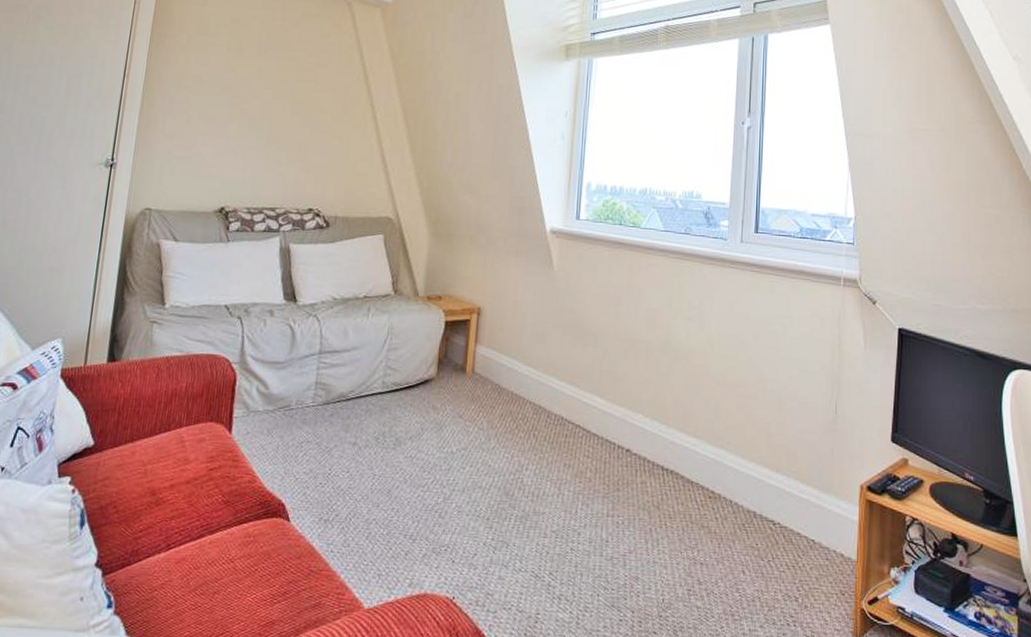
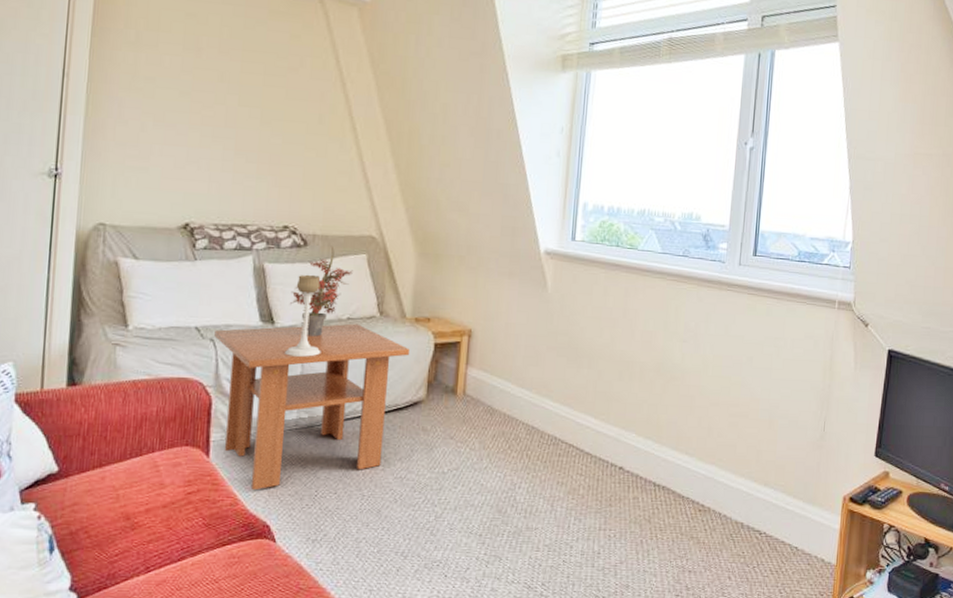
coffee table: none [242,301,422,468] -> present [214,323,411,491]
candle holder: none [305,254,340,335] -> present [285,274,321,357]
potted plant: none [312,226,370,315] -> present [290,245,353,337]

